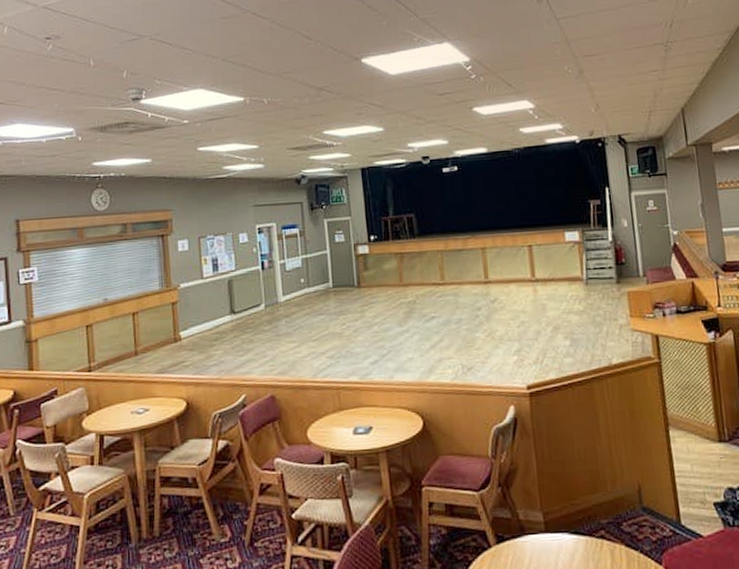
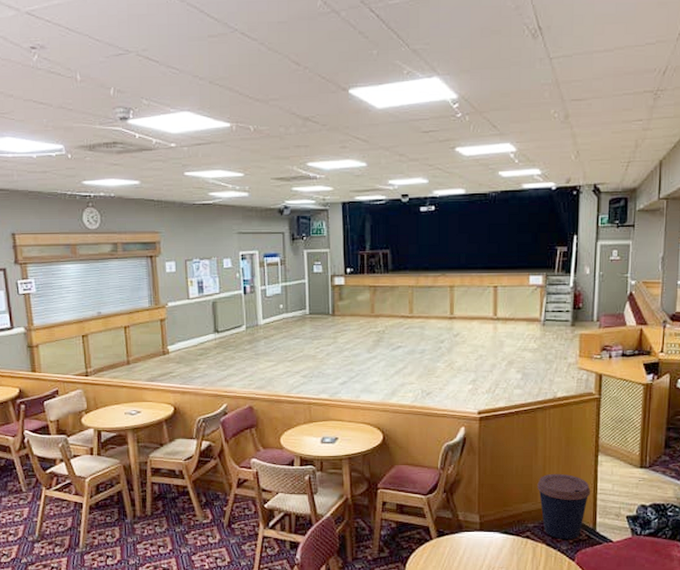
coffee cup: none [604,454,668,538] -> present [537,473,591,540]

